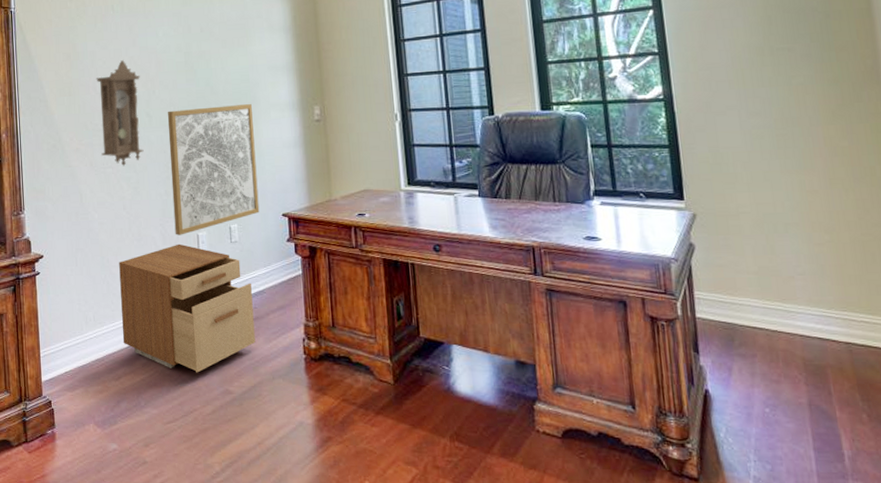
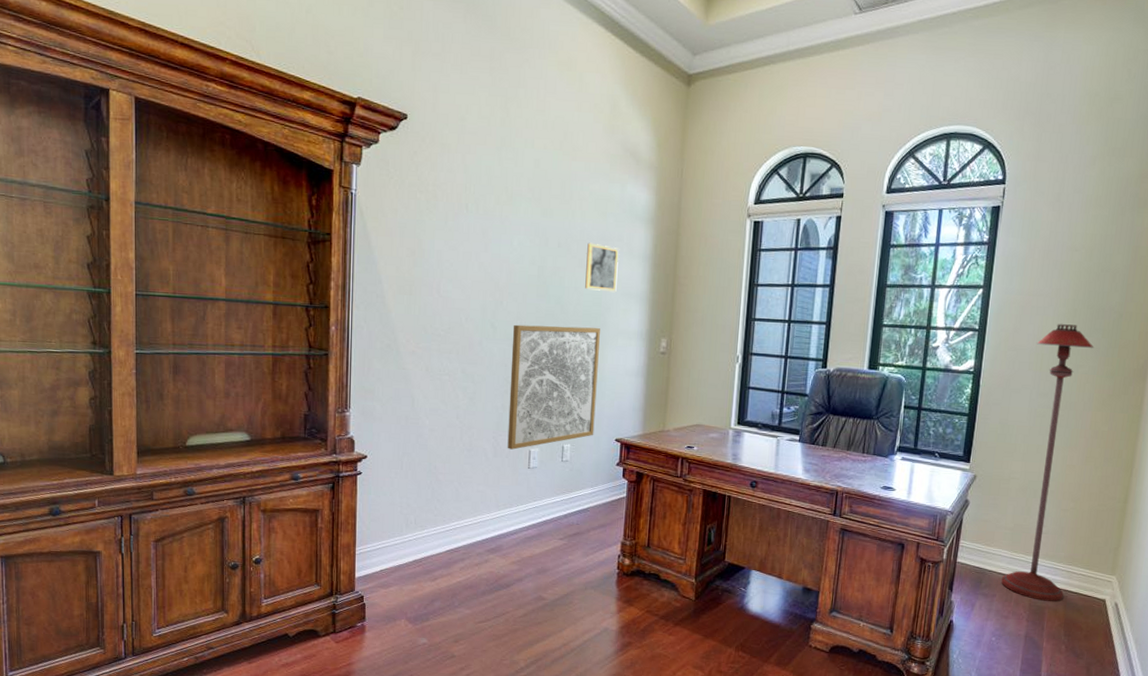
pendulum clock: present [96,60,144,167] -> none [439,265,489,376]
filing cabinet: present [119,243,256,373] -> none [442,457,576,579]
wall art: none [228,23,262,68] -> present [585,242,620,293]
floor lamp: none [731,33,847,358] -> present [1001,324,1094,602]

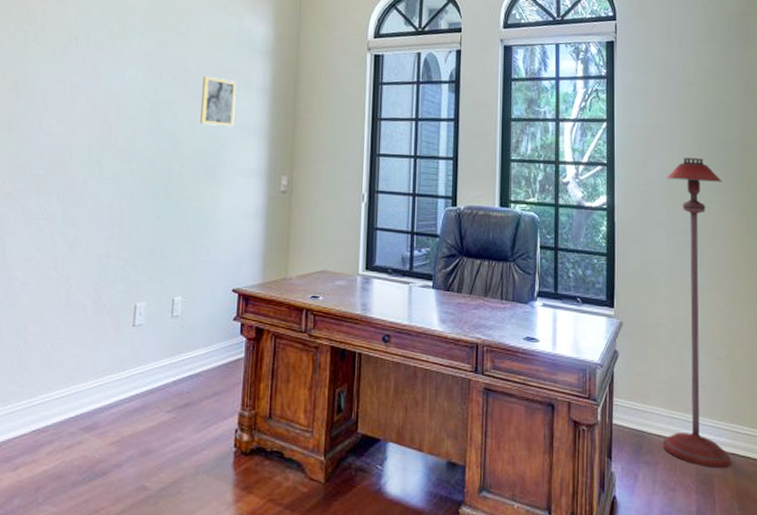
wall art: present [507,324,600,450] -> none [109,162,216,304]

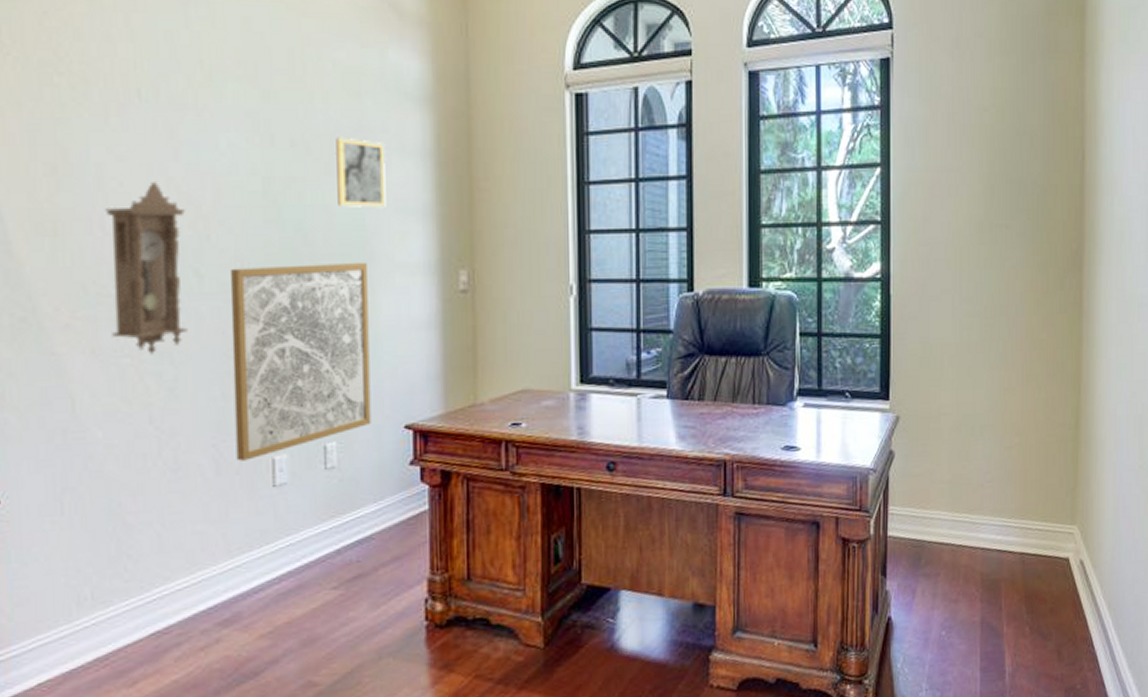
pendulum clock: none [37,99,96,220] -> present [104,182,188,355]
wall art: none [109,162,216,304] -> present [230,263,372,461]
floor lamp: present [663,157,731,468] -> none [945,206,1020,572]

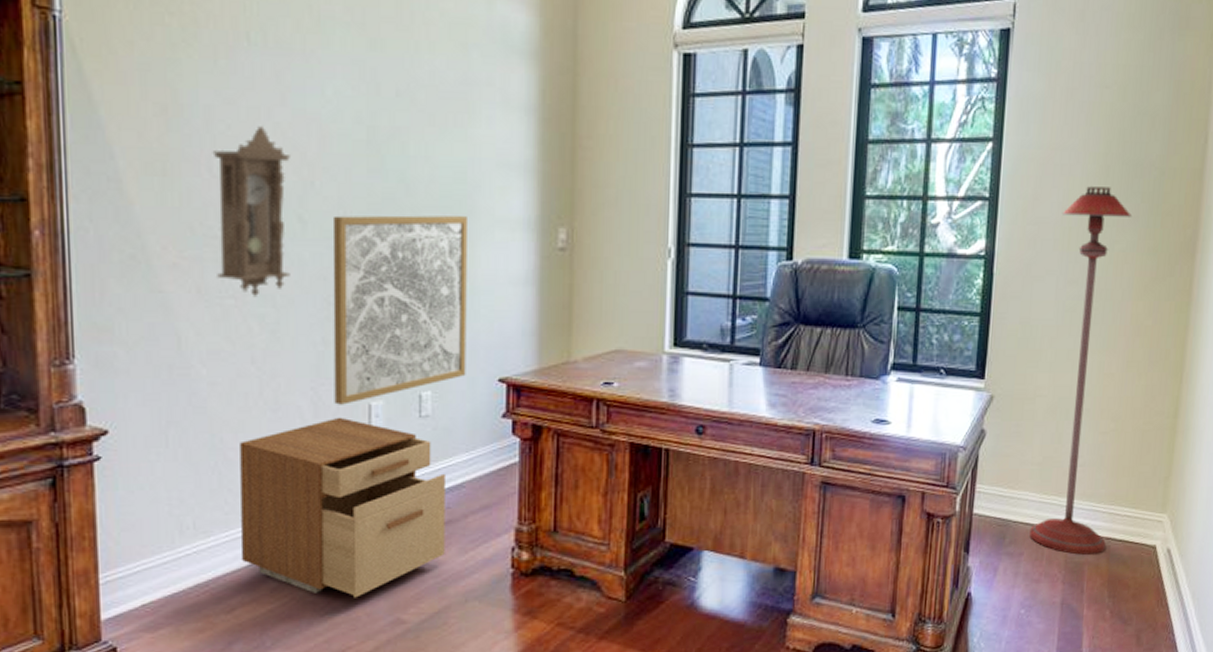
filing cabinet: none [139,473,356,662] -> present [240,417,445,598]
wall art: present [334,137,387,209] -> none [439,88,491,163]
floor lamp: none [945,206,1020,572] -> present [1029,186,1133,555]

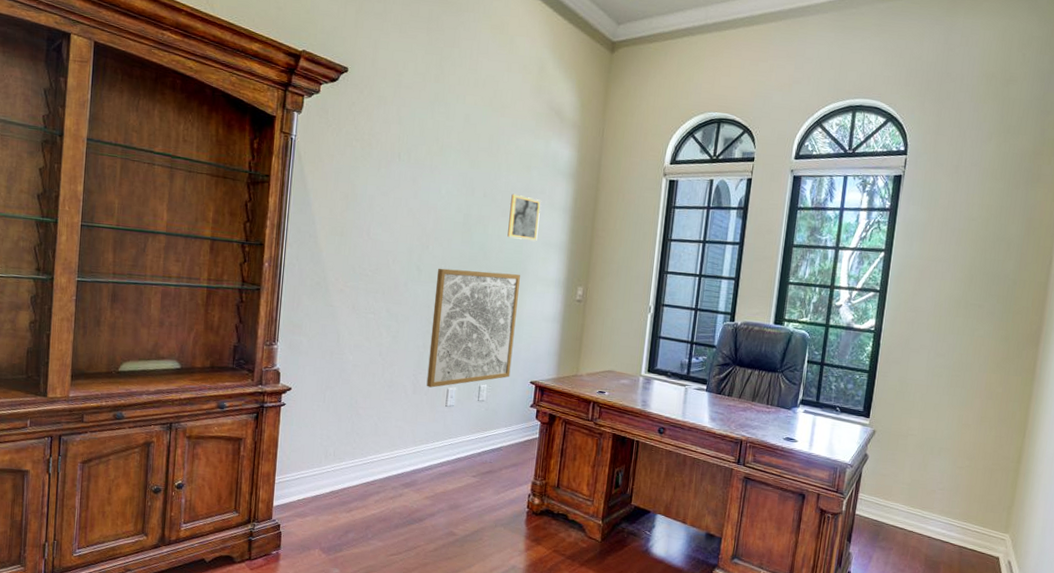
pendulum clock: present [212,126,290,298] -> none [365,210,416,315]
filing cabinet: present [240,417,445,598] -> none [359,395,490,514]
wall art: none [439,88,491,163] -> present [507,193,542,242]
floor lamp: present [1029,186,1133,555] -> none [898,288,990,557]

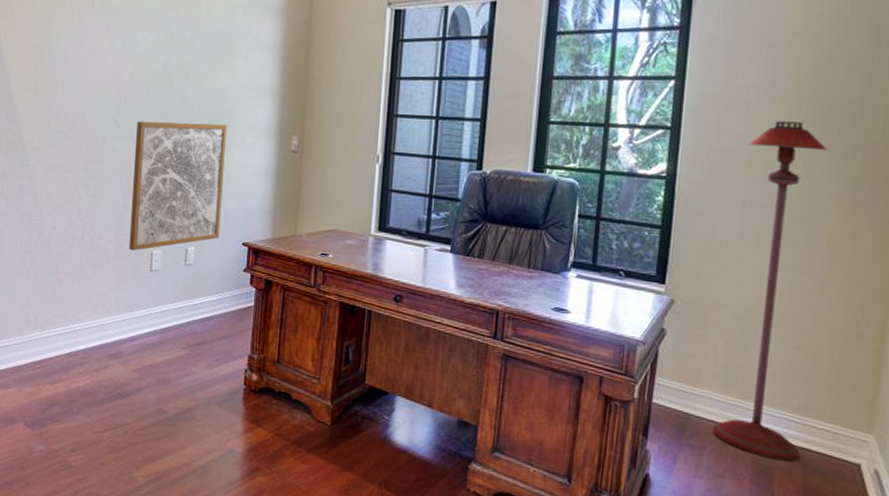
wall art: present [507,193,542,242] -> none [211,36,248,88]
floor lamp: none [898,288,990,557] -> present [713,121,828,461]

